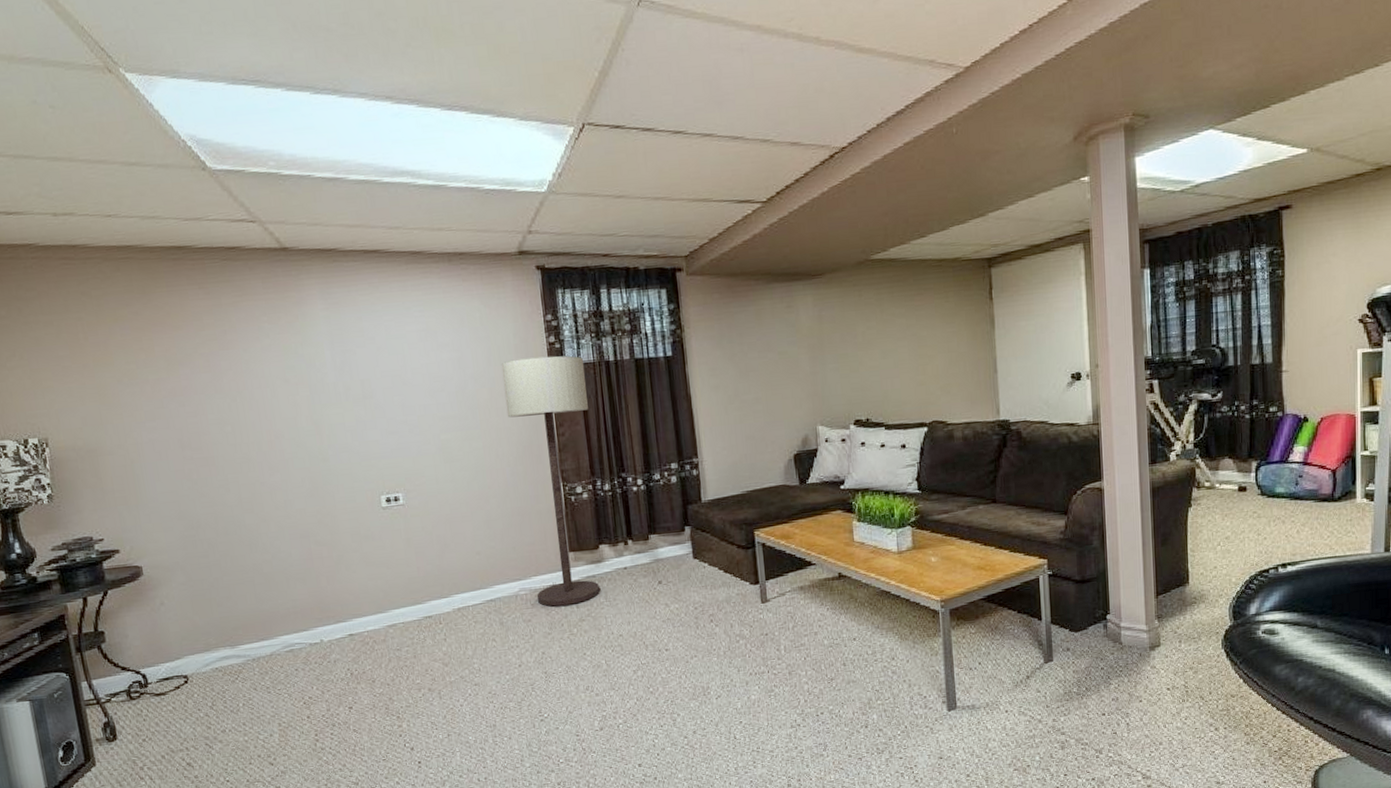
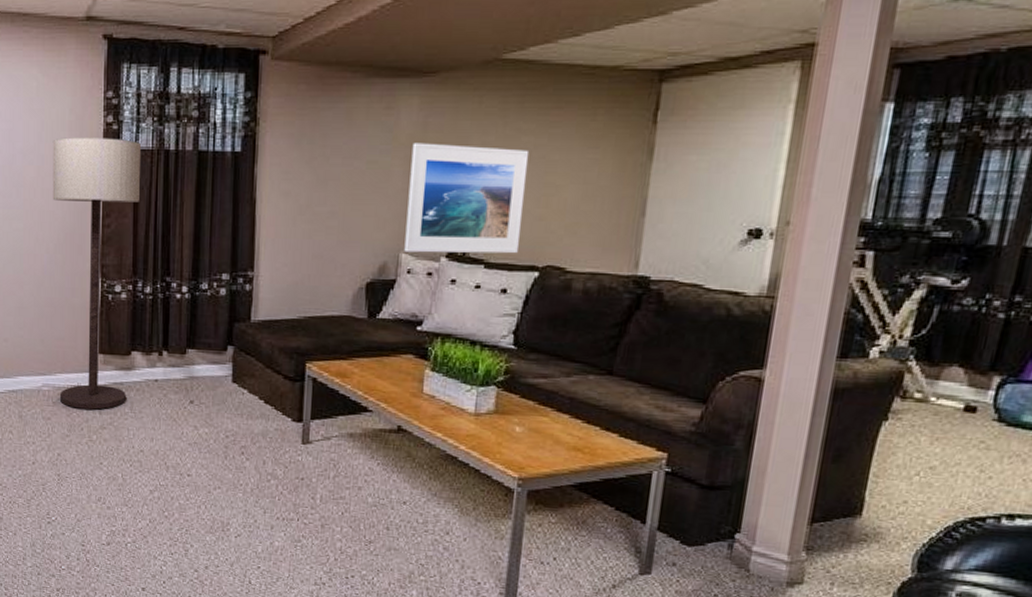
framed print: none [813,330,908,425] -> present [404,143,530,254]

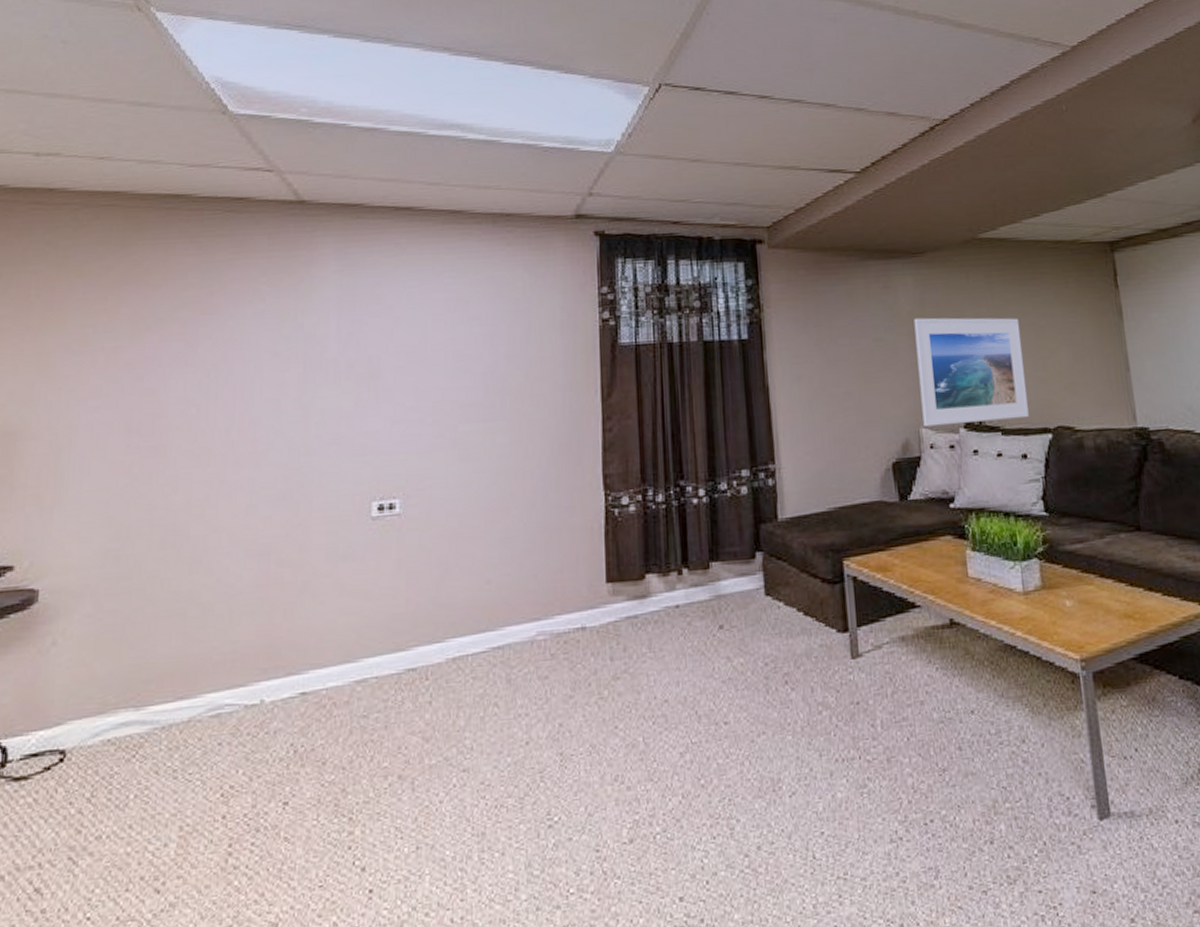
floor lamp: present [52,137,141,410] -> none [542,334,644,658]

